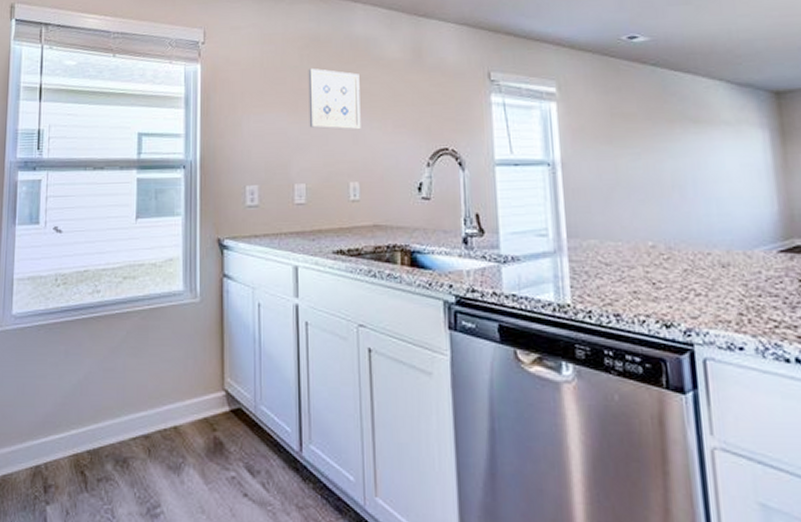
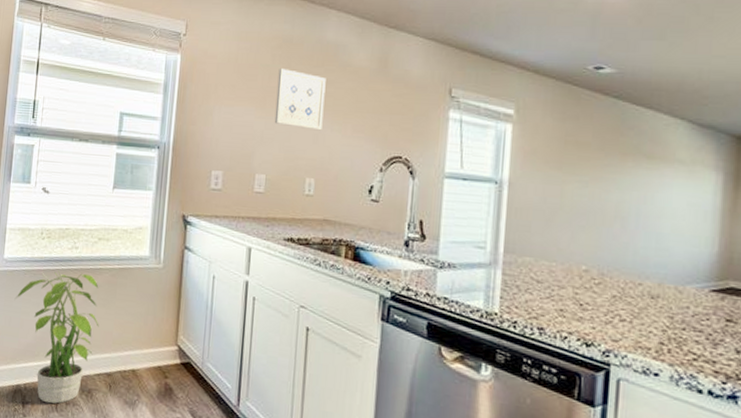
potted plant: none [27,320,131,483] -> present [14,270,99,404]

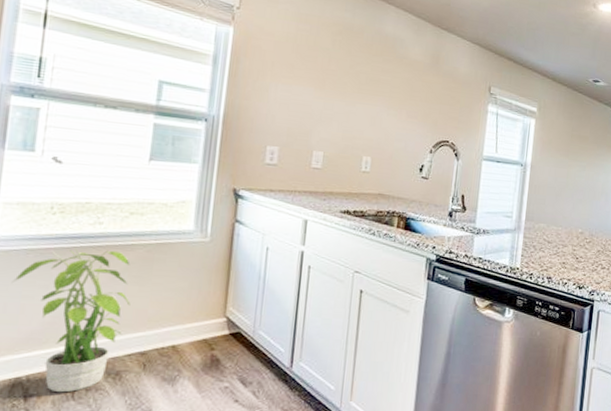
wall art: present [274,67,326,131] -> none [333,53,384,114]

